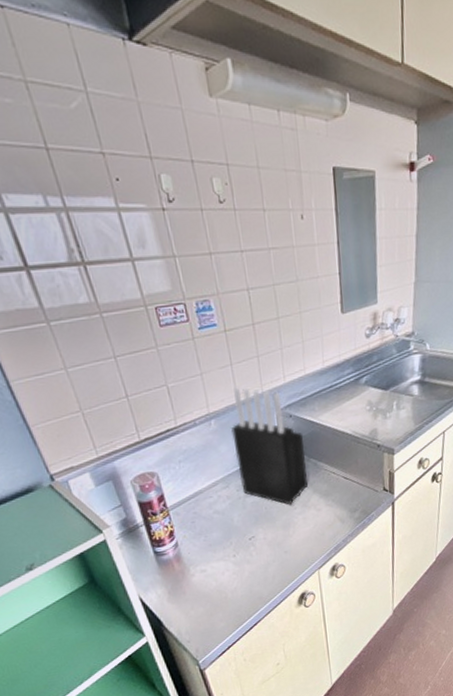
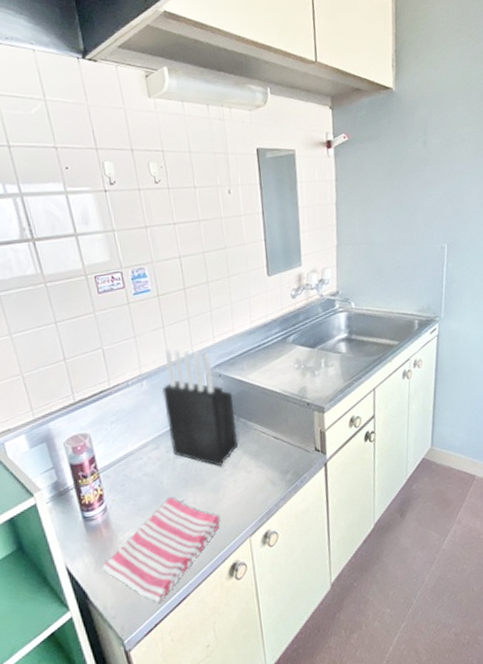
dish towel: none [175,533,290,629] -> present [102,497,220,604]

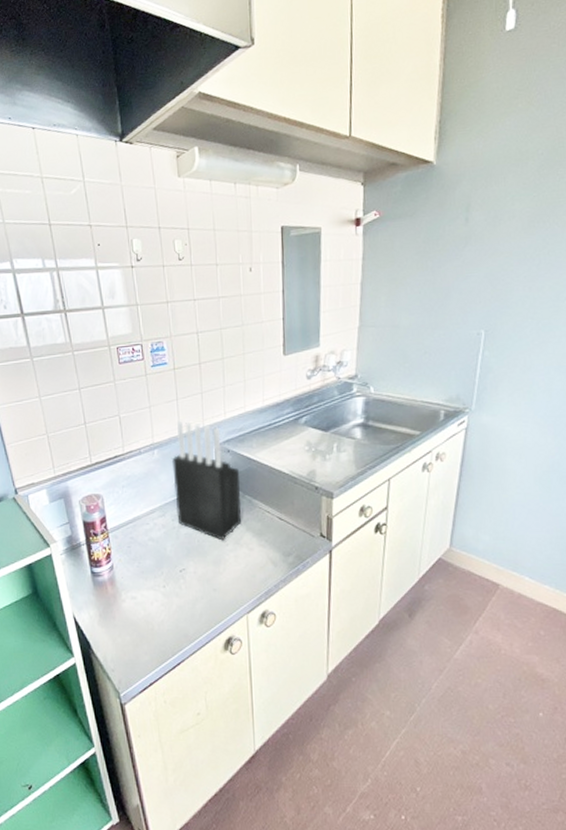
dish towel: present [102,497,220,604] -> none [105,565,218,665]

